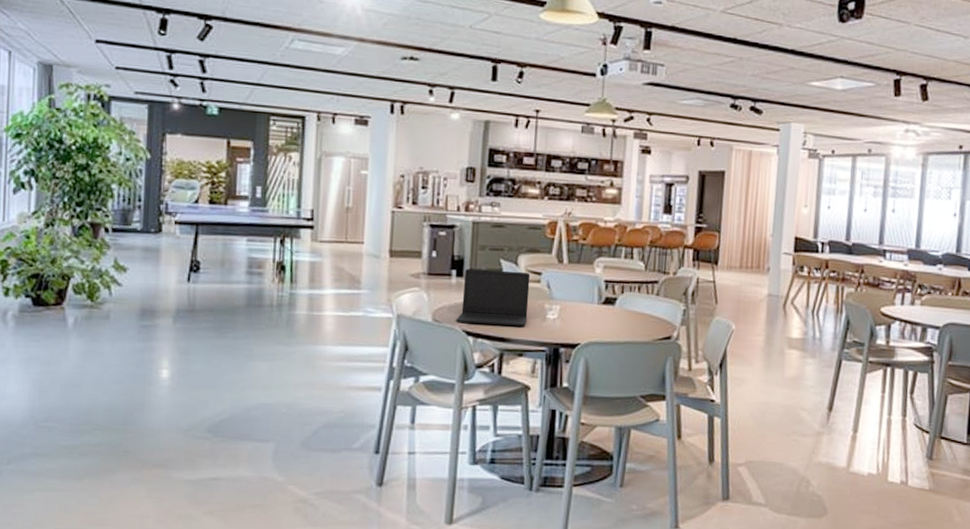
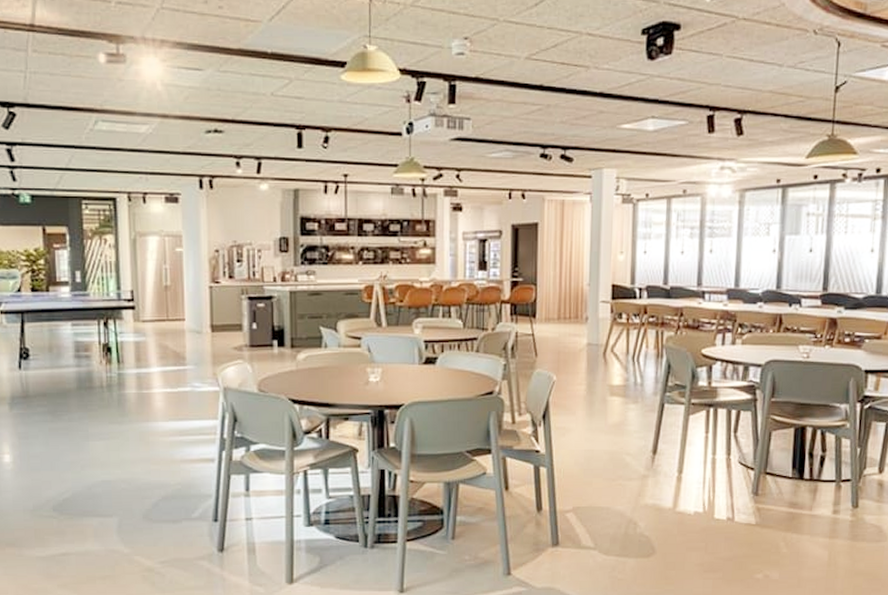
laptop: present [456,269,531,327] -> none [281,337,351,392]

